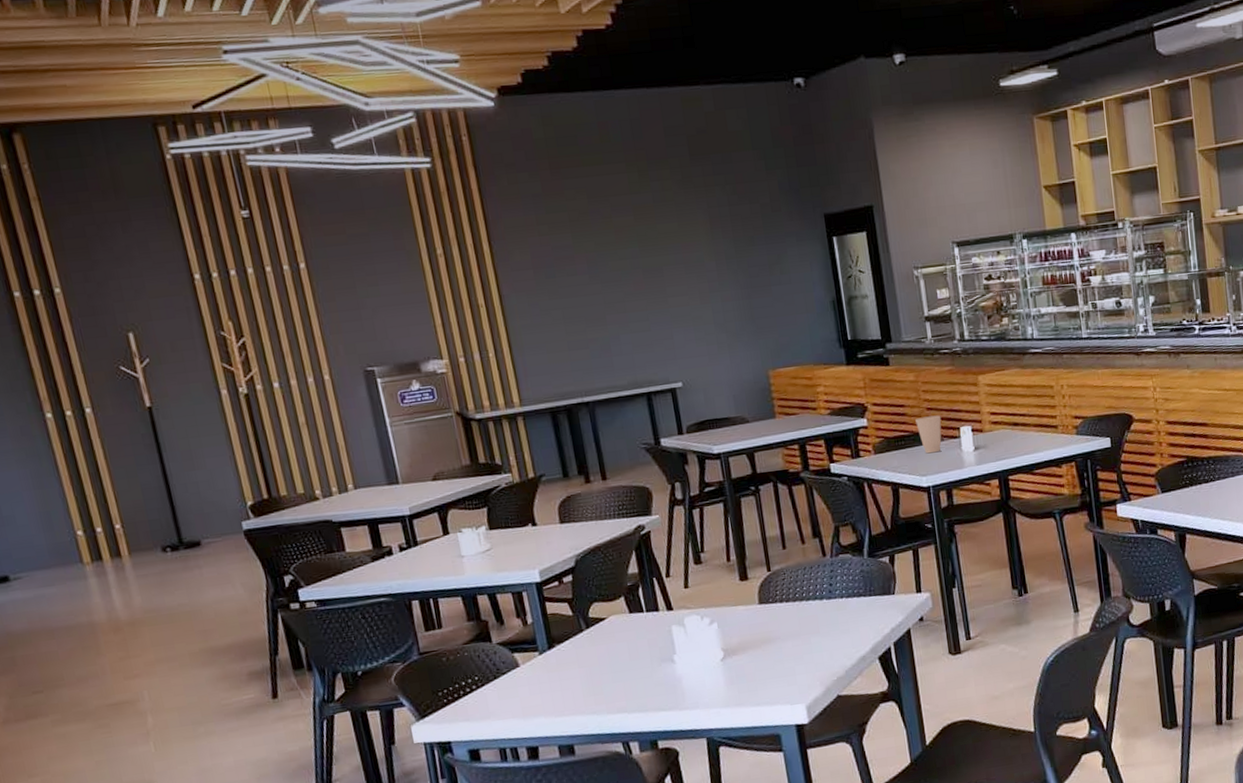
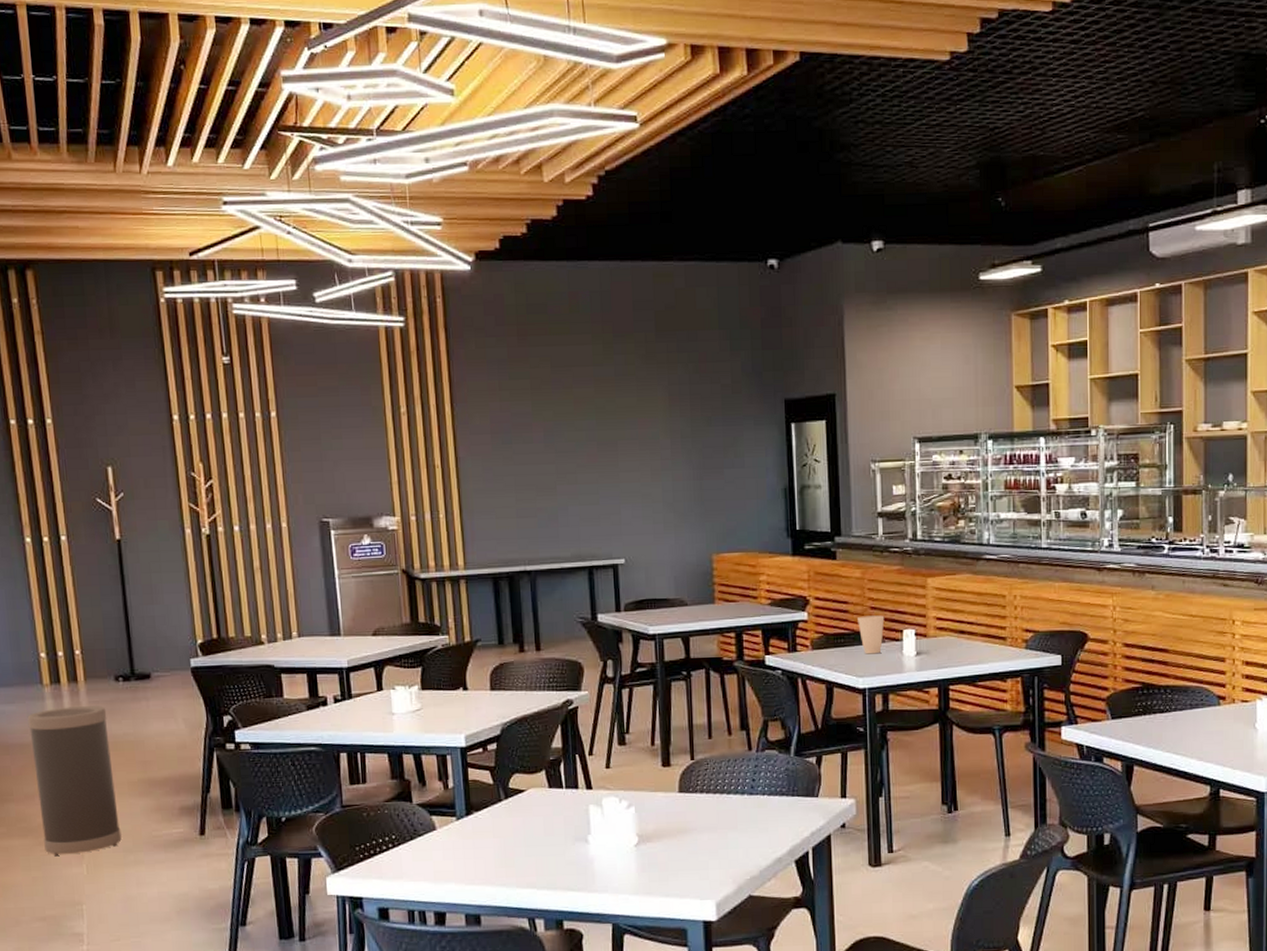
trash can: none [70,579,189,738] -> present [27,706,122,857]

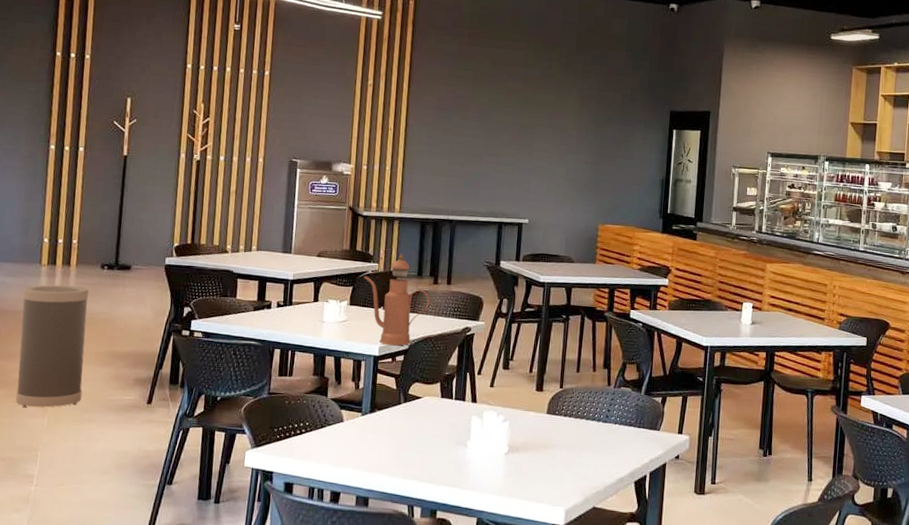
coffeepot: none [433,619,519,733] -> present [363,253,430,346]
cup: present [858,615,885,654] -> none [708,287,730,320]

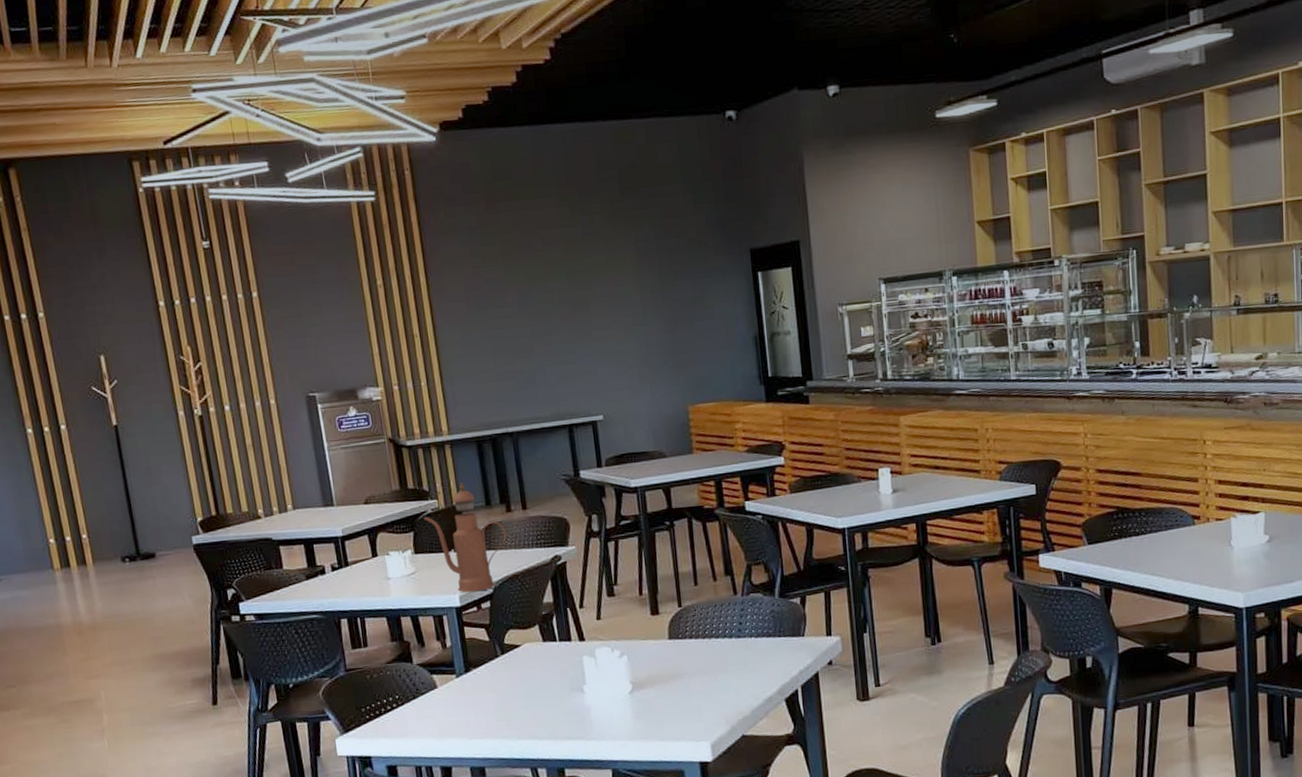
trash can: present [16,284,89,408] -> none [41,586,139,733]

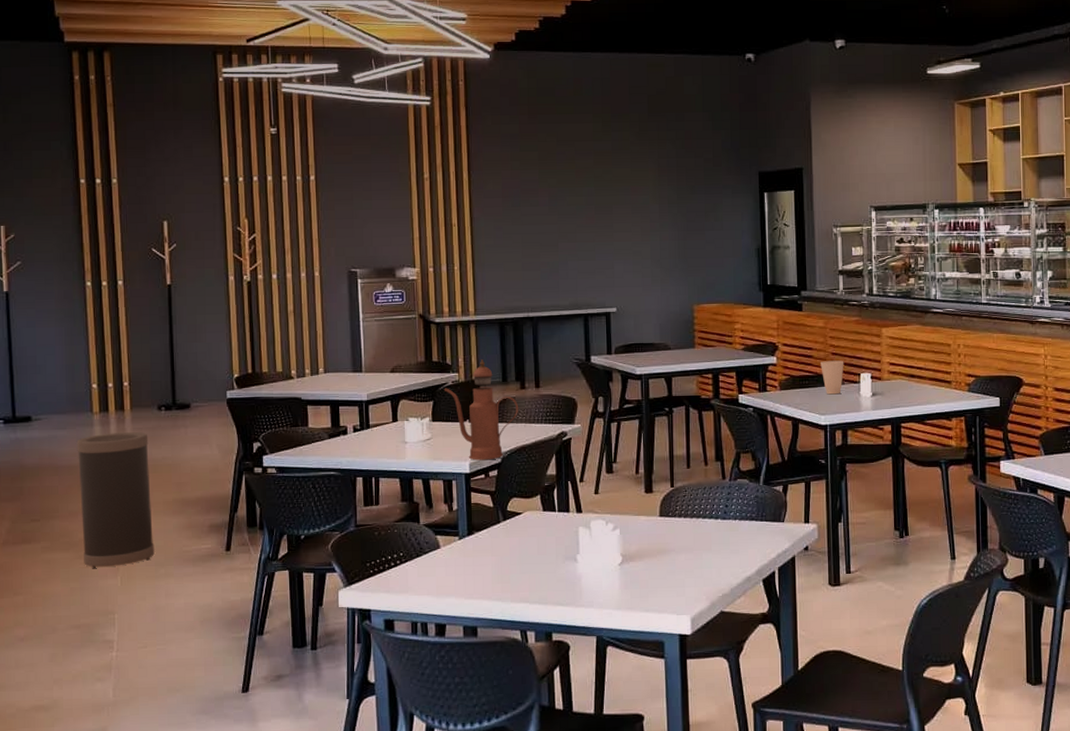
trash can: none [41,586,139,733] -> present [76,432,155,569]
cup: none [833,455,860,495] -> present [821,360,844,395]

